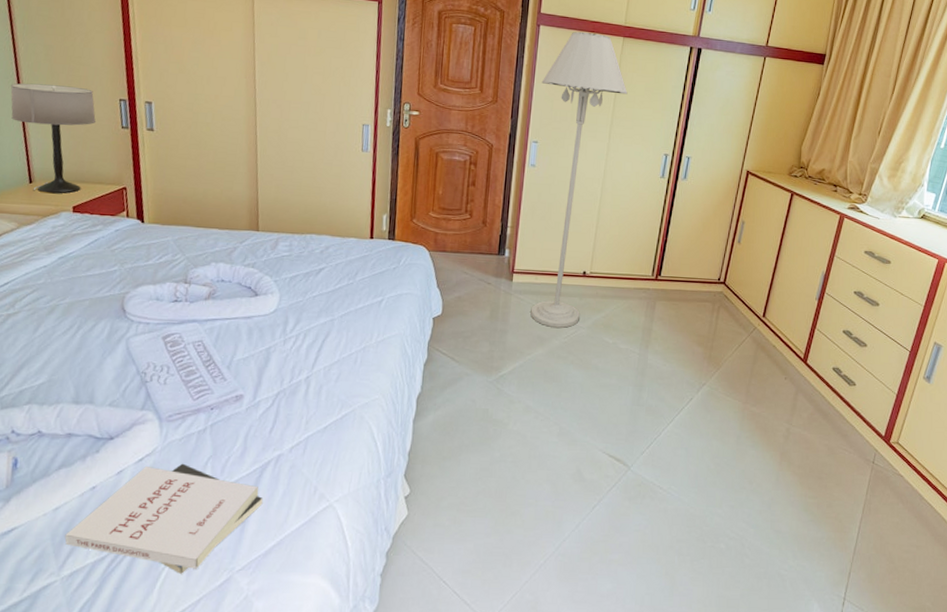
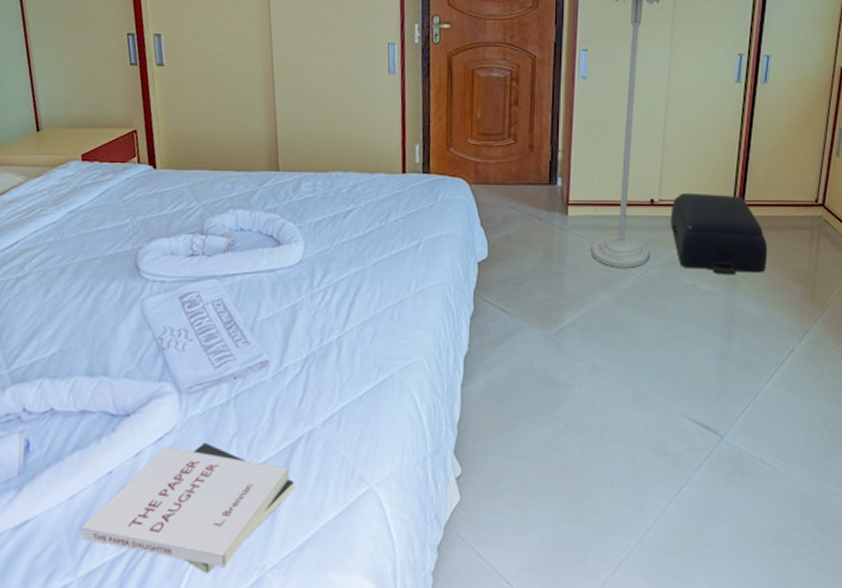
table lamp: present [10,83,97,194] -> none [15,23,104,142]
suitcase: none [598,268,677,337] -> present [670,193,768,276]

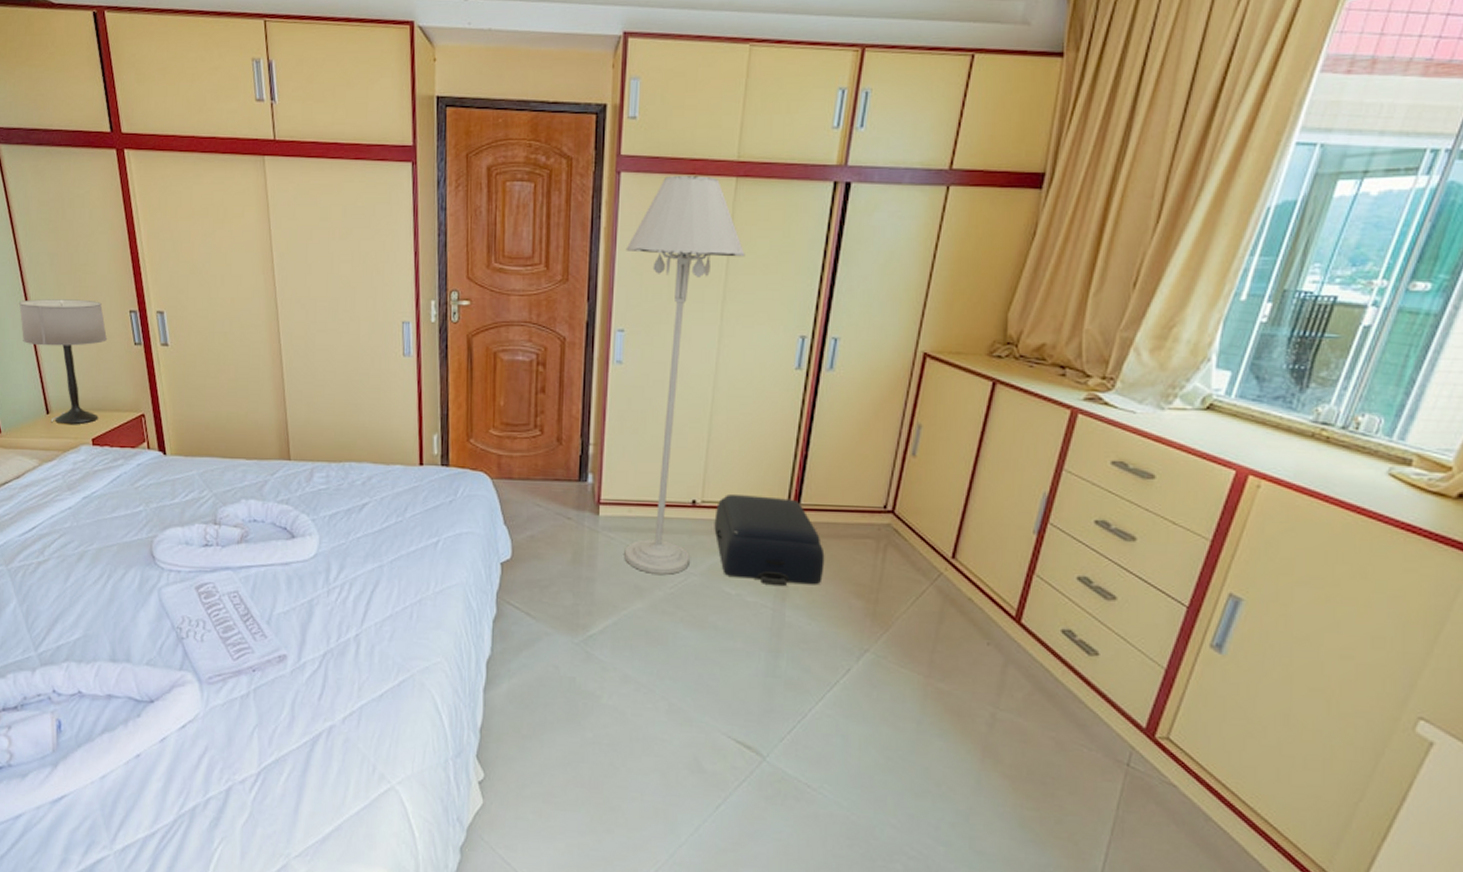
table lamp: none [15,23,104,142] -> present [18,299,108,425]
books: present [80,442,295,573] -> none [114,732,317,856]

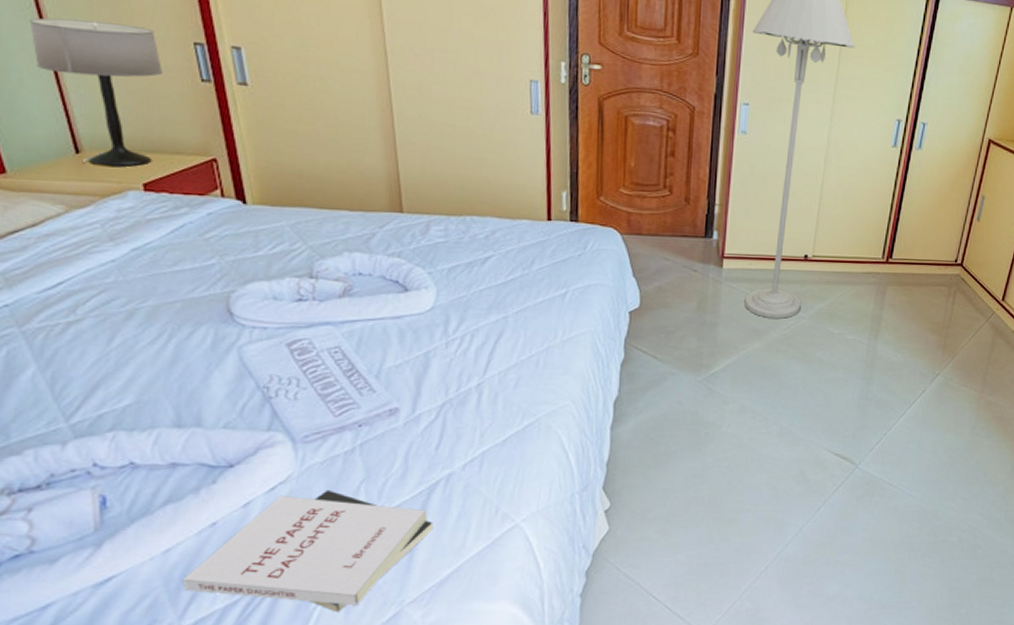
books: none [114,732,317,856] -> present [182,489,434,612]
suitcase: present [714,495,825,587] -> none [822,250,910,326]

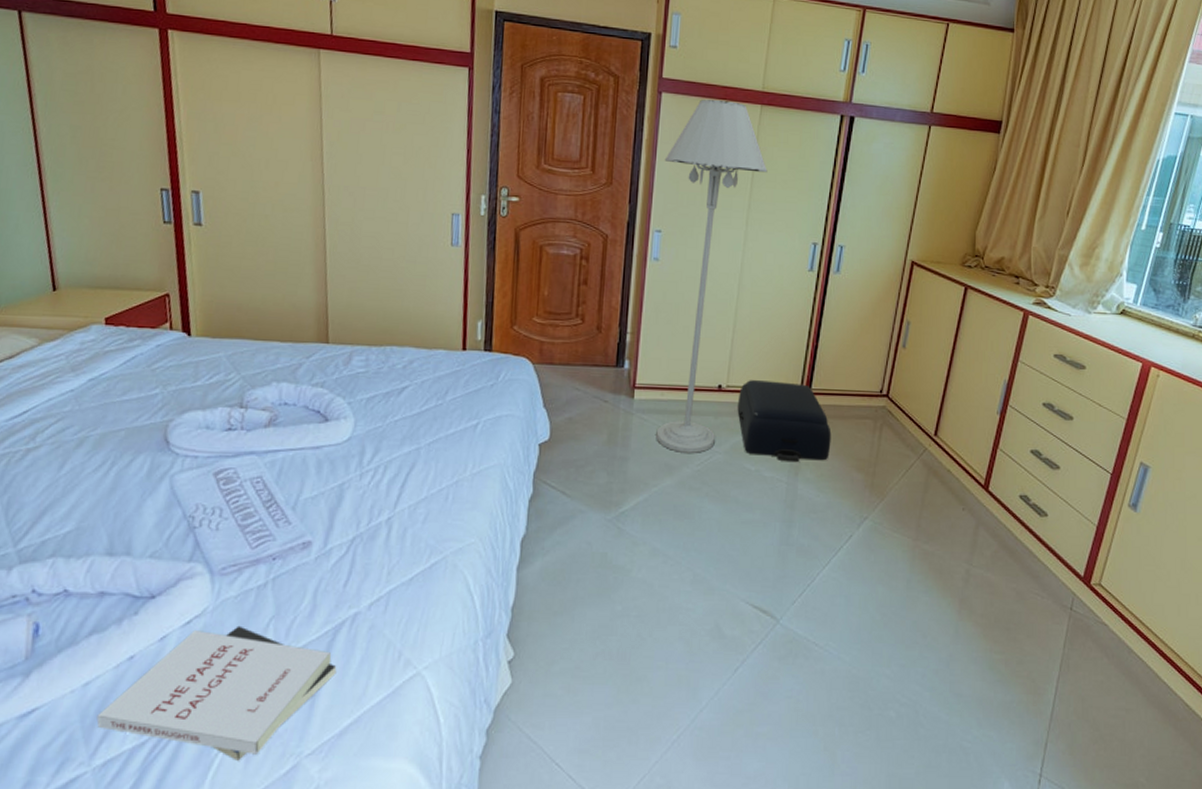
table lamp: present [28,18,164,167] -> none [29,171,133,303]
suitcase: none [822,250,910,326] -> present [737,380,832,463]

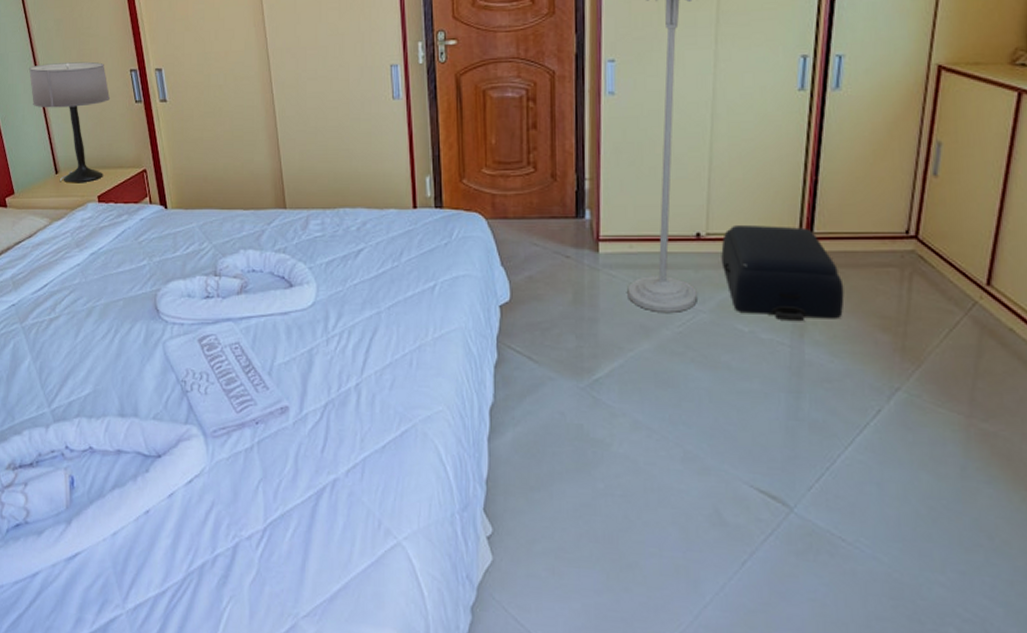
table lamp: none [29,171,133,303] -> present [28,61,111,184]
books: present [96,625,337,761] -> none [125,486,322,616]

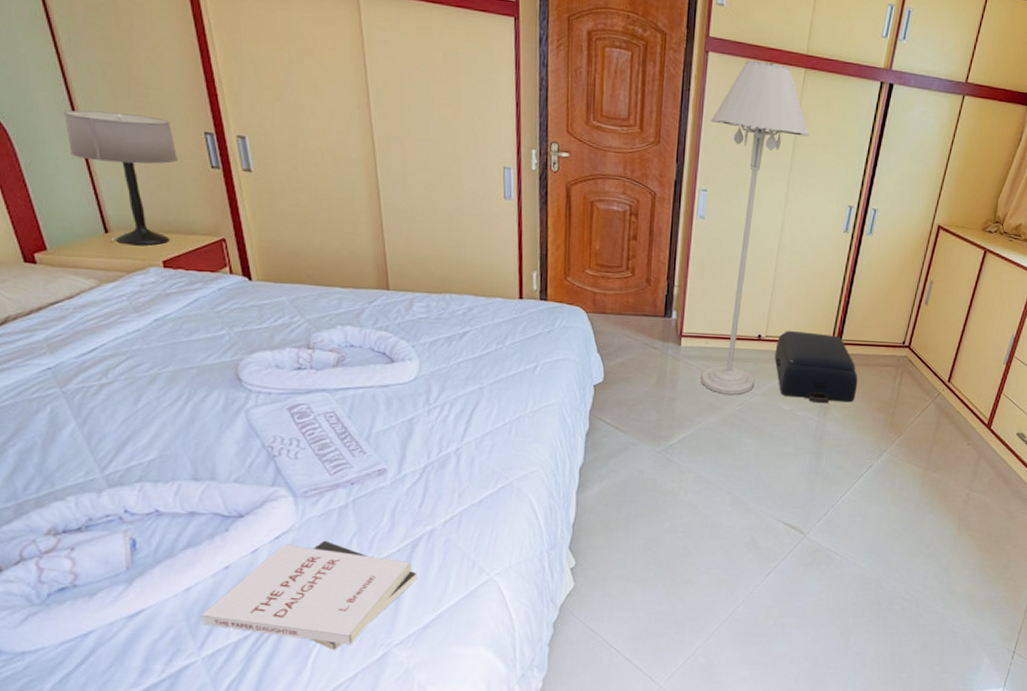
books: none [125,486,322,616] -> present [201,540,418,650]

